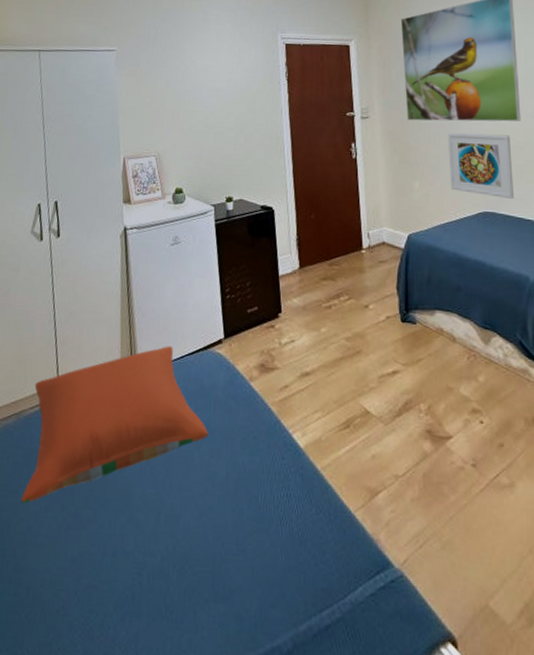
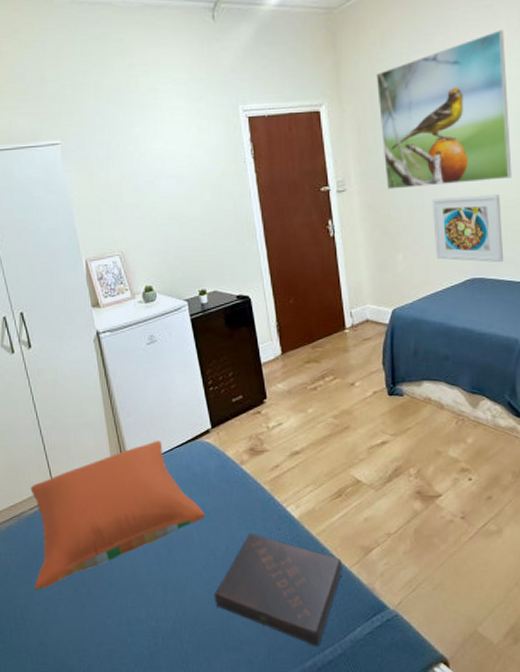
book: none [208,459,346,606] -> present [214,533,342,646]

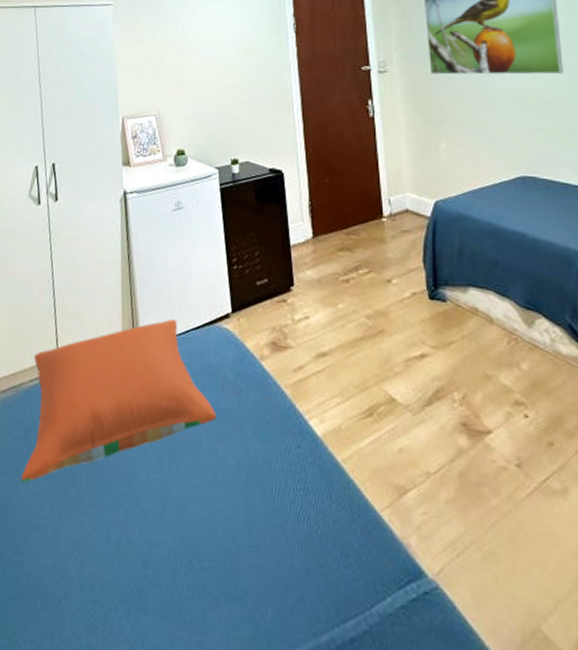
book: present [214,533,342,646] -> none [218,446,371,615]
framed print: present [432,194,504,263] -> none [477,87,558,163]

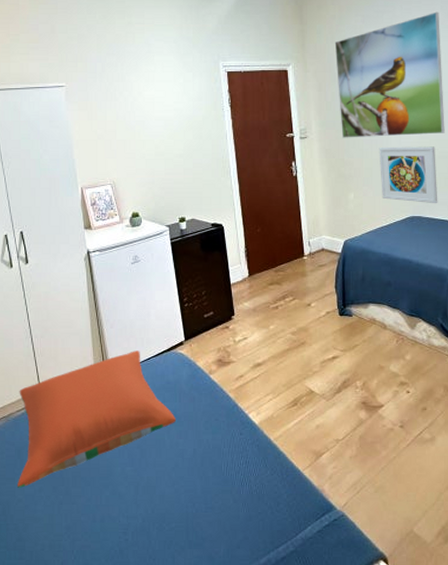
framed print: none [477,87,558,163] -> present [379,146,438,204]

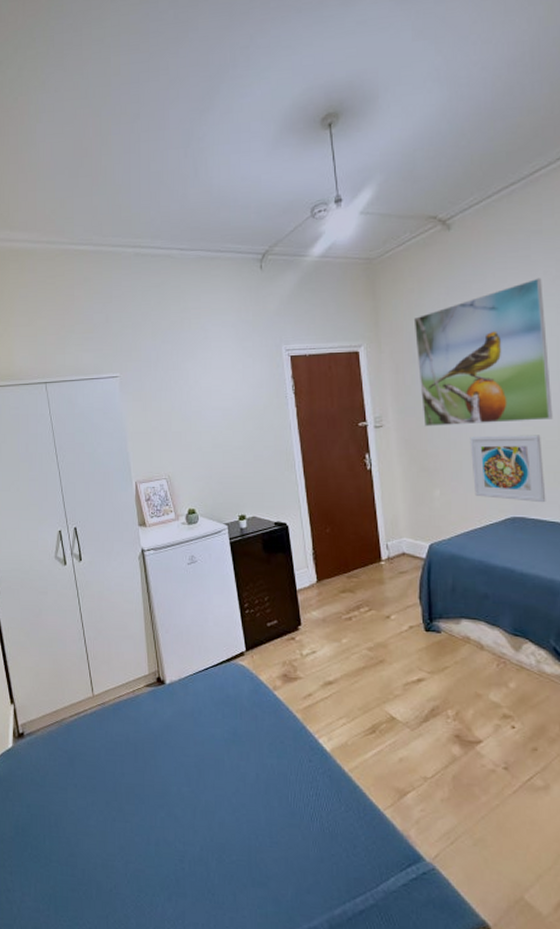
pillow: present [18,351,177,488] -> none [70,659,237,799]

